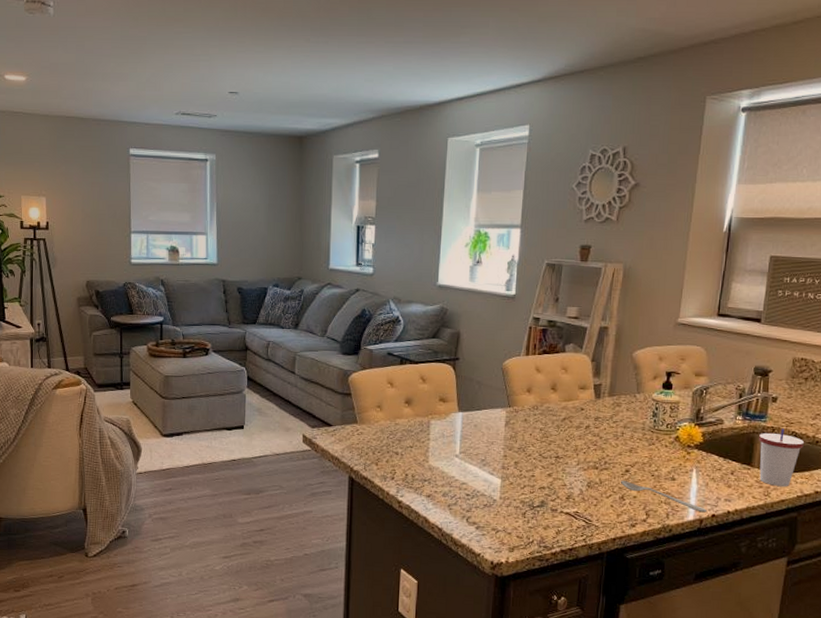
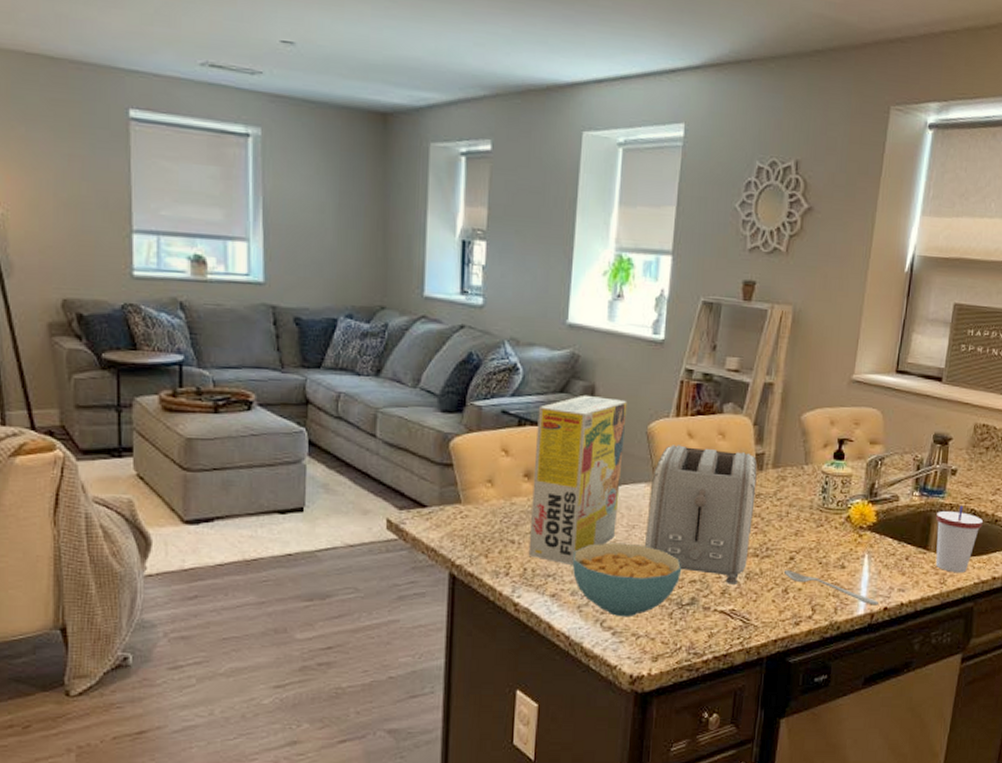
cereal box: none [409,339,486,472] -> present [528,394,627,565]
cereal bowl: none [443,455,532,515] -> present [572,542,681,618]
toaster: none [502,378,596,491] -> present [645,445,758,584]

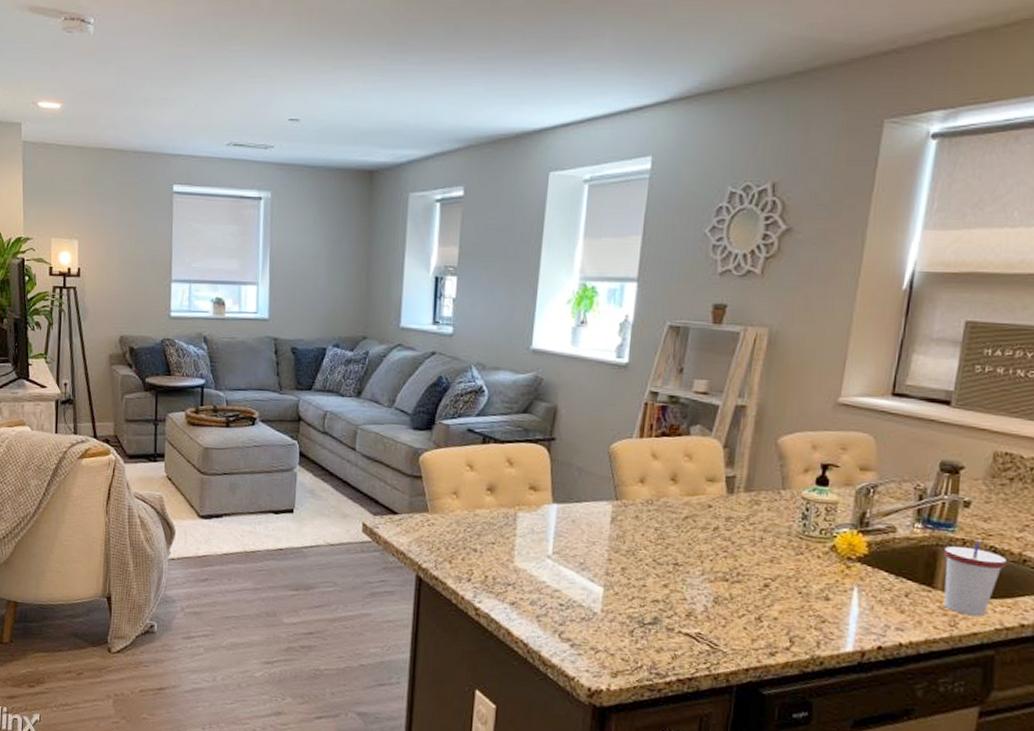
cereal box: present [528,394,627,565] -> none [489,415,590,576]
cereal bowl: present [572,542,681,618] -> none [532,557,643,631]
toaster: present [645,445,758,584] -> none [606,465,728,608]
spoon: present [784,570,879,606] -> none [758,597,871,644]

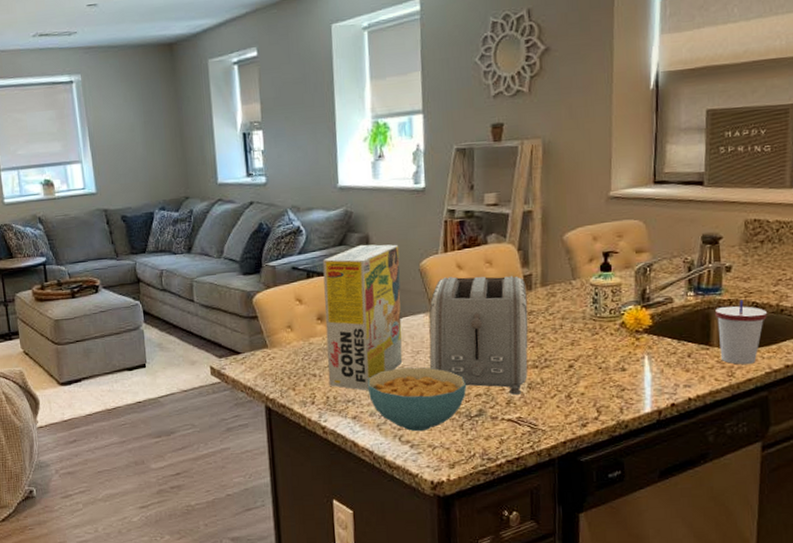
cereal box: none [489,415,590,576] -> present [322,244,403,390]
cereal bowl: none [532,557,643,631] -> present [367,367,466,432]
toaster: none [606,465,728,608] -> present [429,275,528,395]

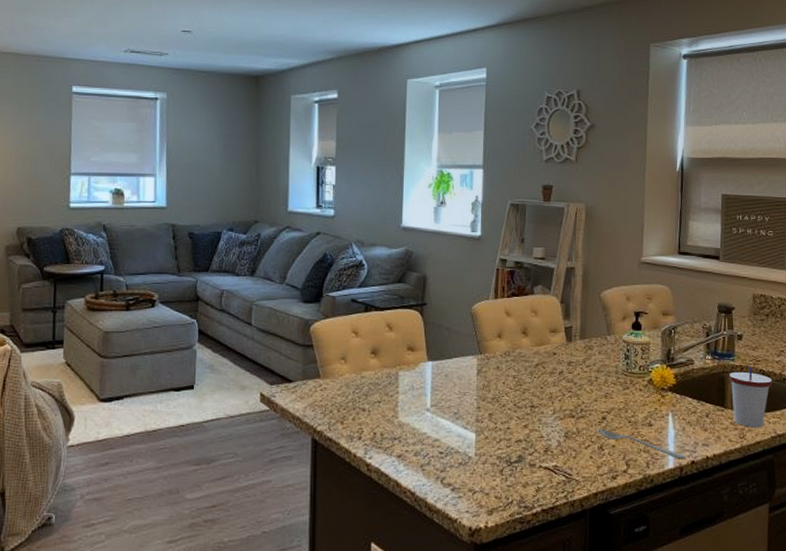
cereal box: present [322,244,403,390] -> none [377,283,454,428]
cereal bowl: present [367,367,466,432] -> none [414,408,508,475]
toaster: present [429,275,528,395] -> none [476,322,567,443]
spoon: none [565,377,665,403] -> present [599,429,686,460]

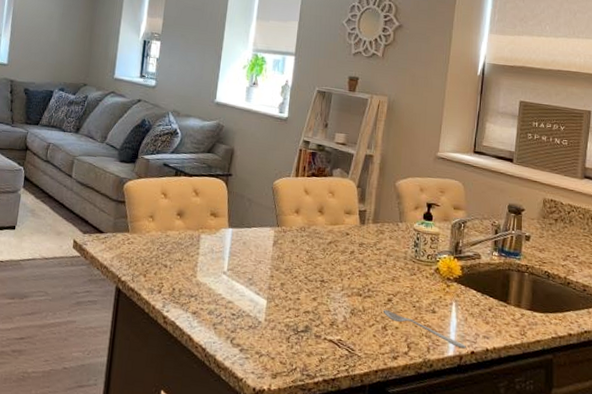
cup: present [729,366,772,427] -> none [514,267,556,327]

